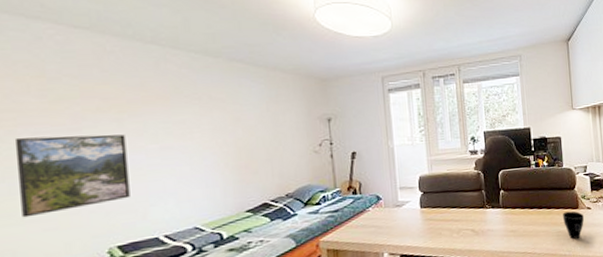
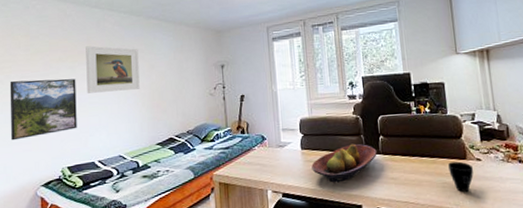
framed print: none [138,92,221,153] -> present [86,46,140,94]
fruit bowl: none [431,199,498,240] -> present [311,143,377,183]

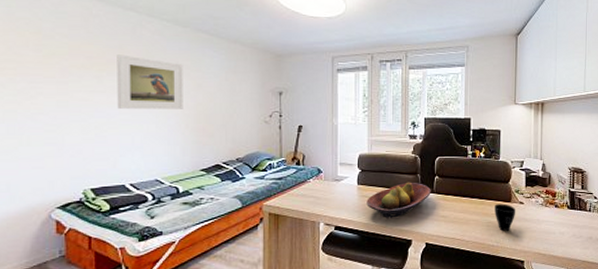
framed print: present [9,78,77,141] -> none [14,85,104,155]

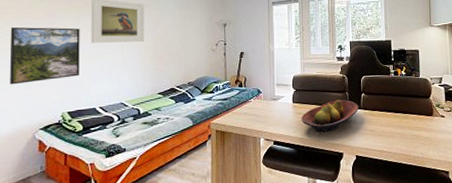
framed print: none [14,85,104,155] -> present [9,26,80,85]
cup: present [495,204,515,232] -> none [418,117,438,144]

